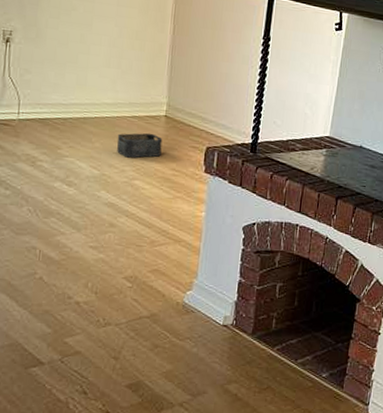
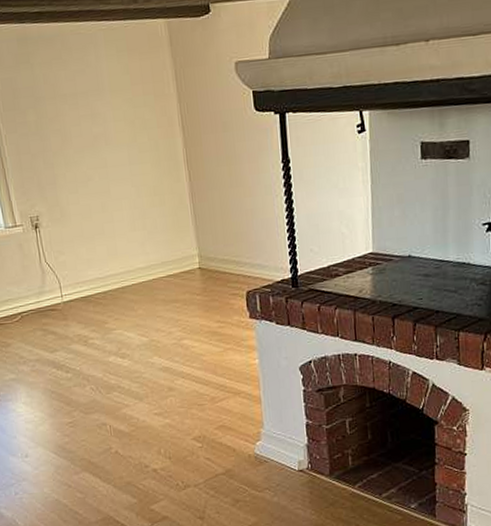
storage bin: present [116,133,163,158] -> none [157,288,203,319]

